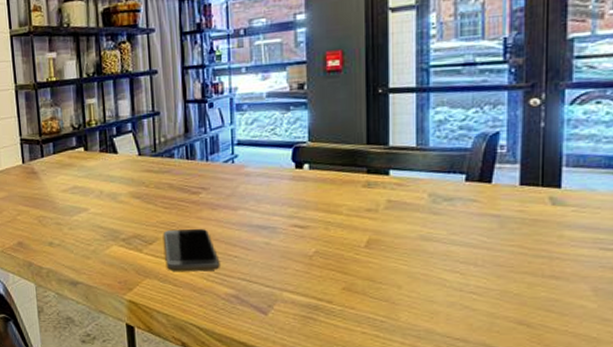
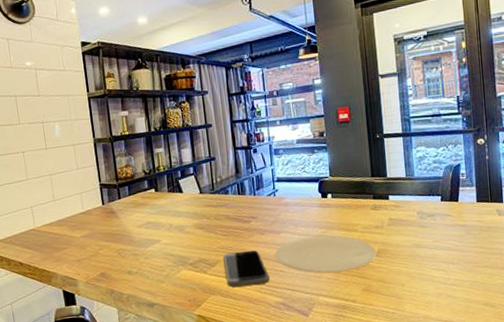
plate: none [228,216,366,264] -> present [275,235,377,274]

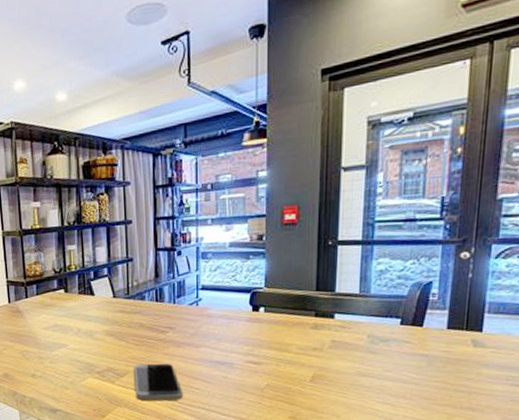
plate: present [275,235,377,274] -> none [191,353,311,396]

